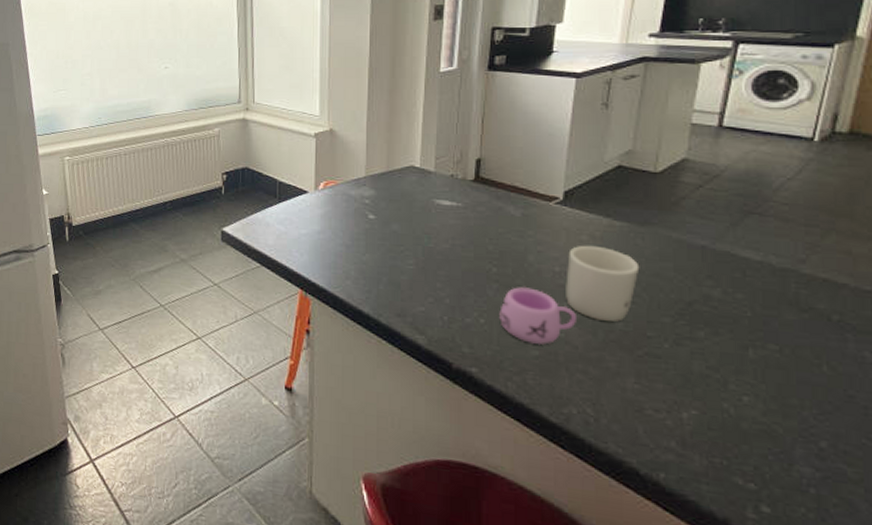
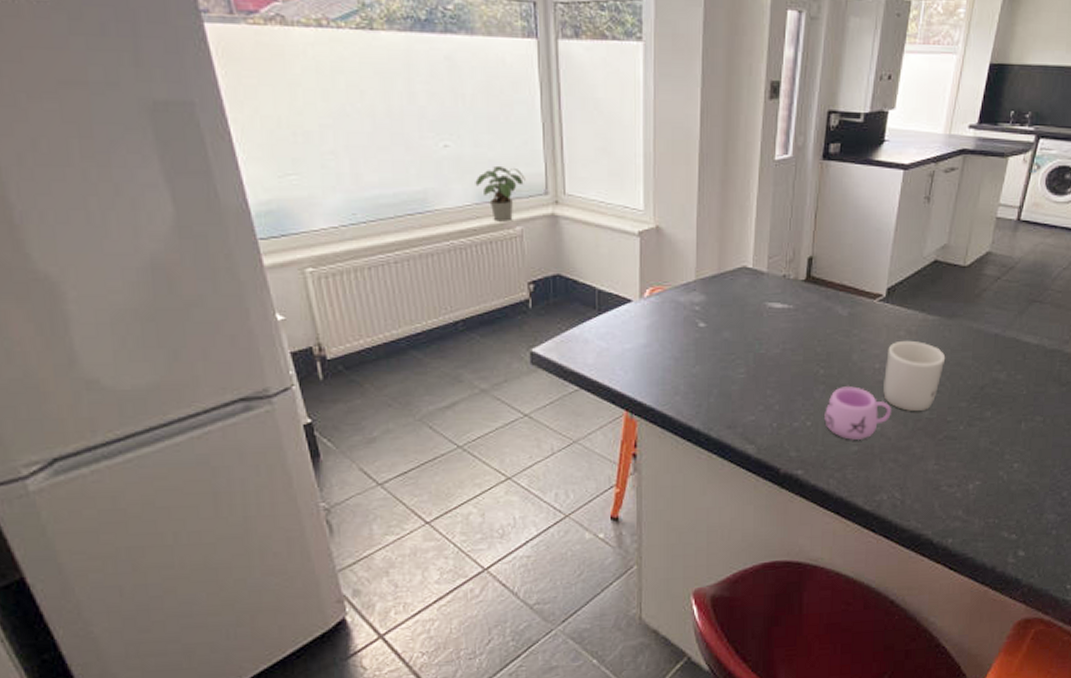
potted plant: none [186,81,224,124] -> present [475,165,525,222]

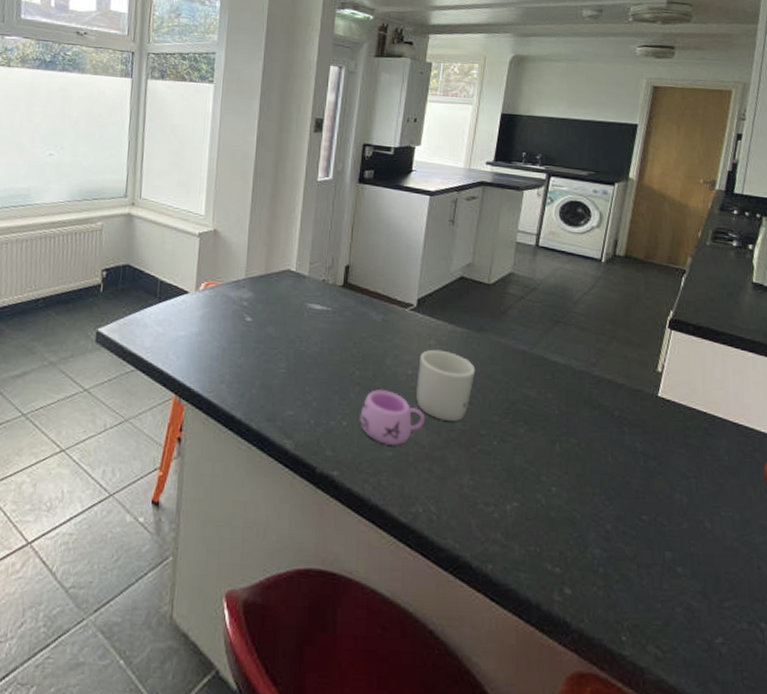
potted plant: present [475,165,525,222] -> none [69,172,110,217]

